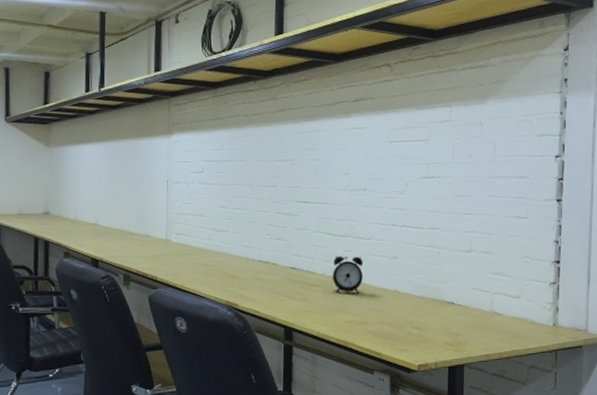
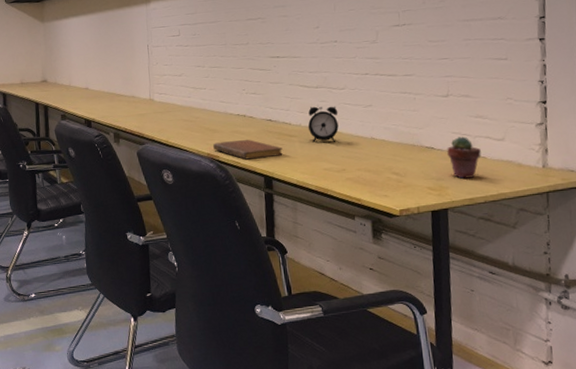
notebook: none [232,288,305,309] -> present [213,139,283,160]
potted succulent: none [466,293,498,335] -> present [446,136,481,179]

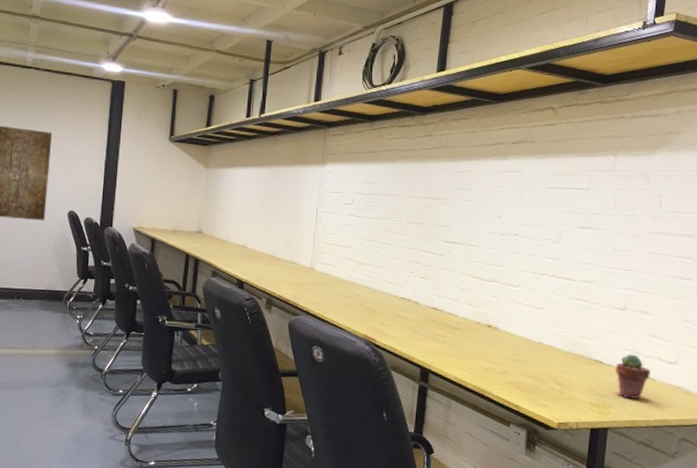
notebook: present [213,139,283,160] -> none [371,324,444,348]
alarm clock: present [307,106,339,143] -> none [474,300,509,342]

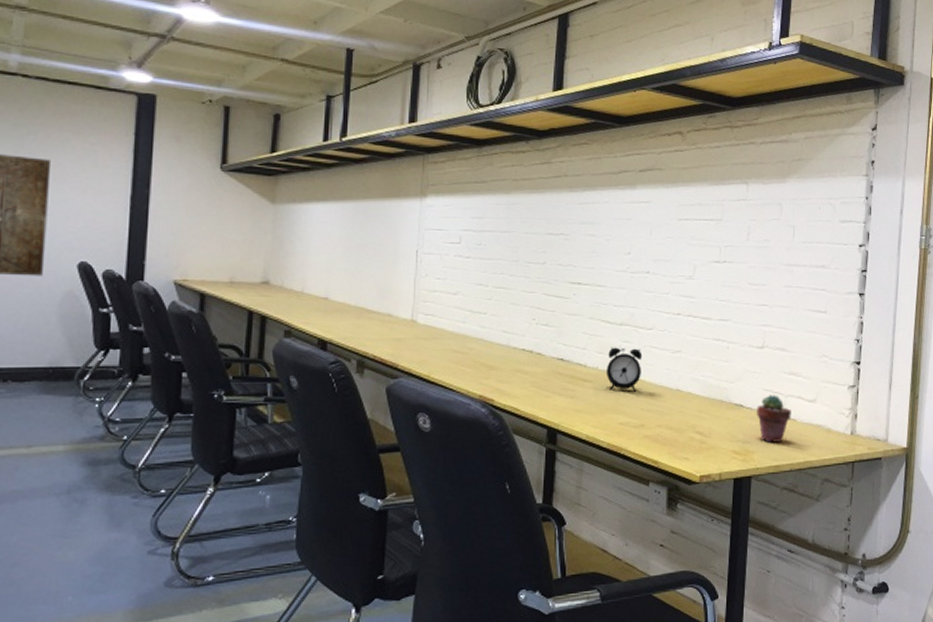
alarm clock: none [474,300,509,342] -> present [605,347,643,392]

